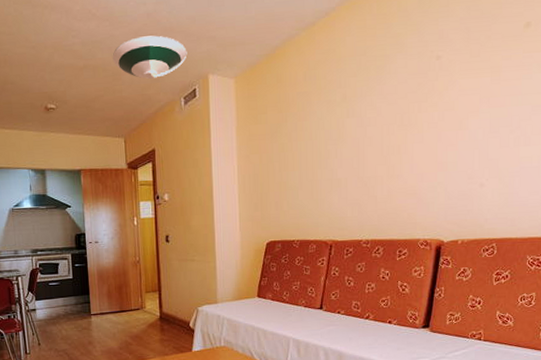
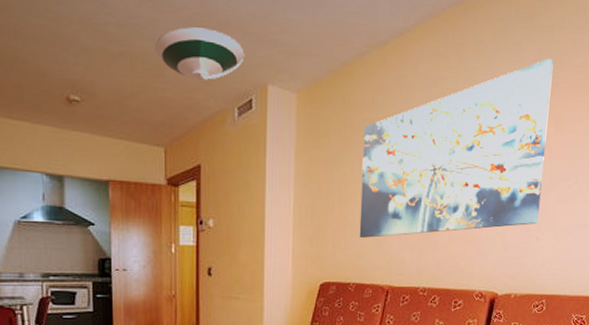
wall art: none [298,14,484,199] -> present [359,58,554,238]

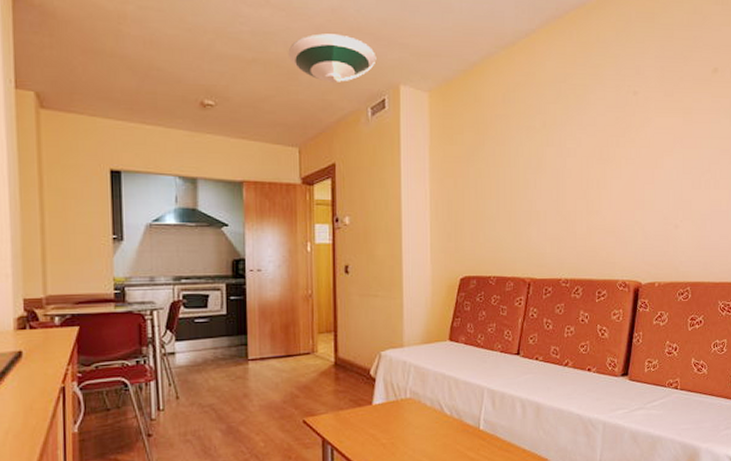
wall art: present [359,58,554,238] -> none [496,54,676,230]

